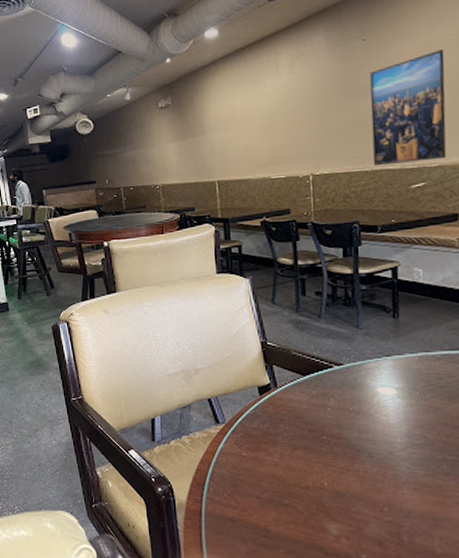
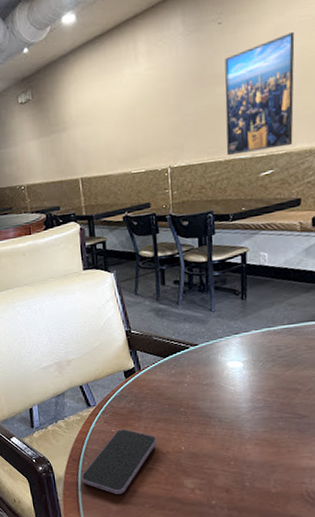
smartphone: none [205,454,294,532] -> present [81,429,157,494]

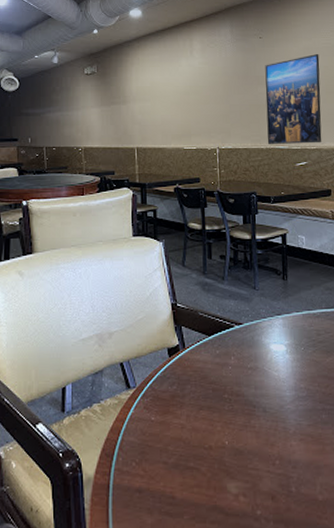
smartphone: present [81,429,157,494] -> none [113,417,199,501]

